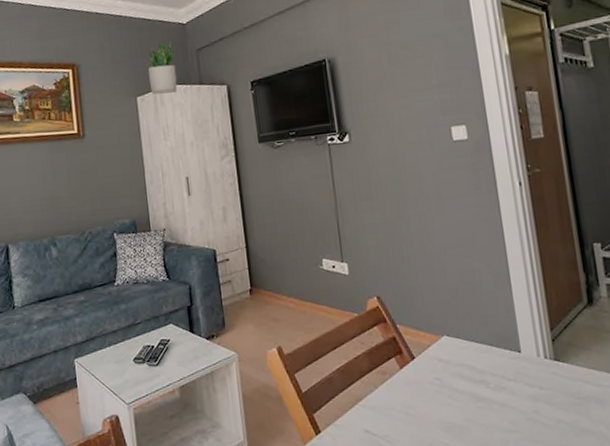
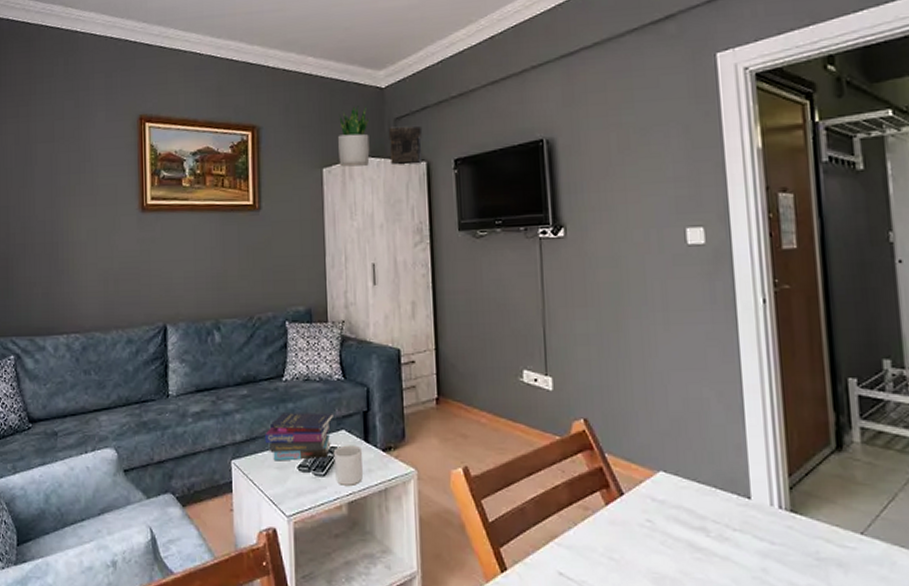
books: none [102,310,162,357] -> present [264,413,333,461]
mug: none [163,336,191,372] -> present [333,445,363,485]
decorative box: none [191,55,222,90] -> present [388,126,423,165]

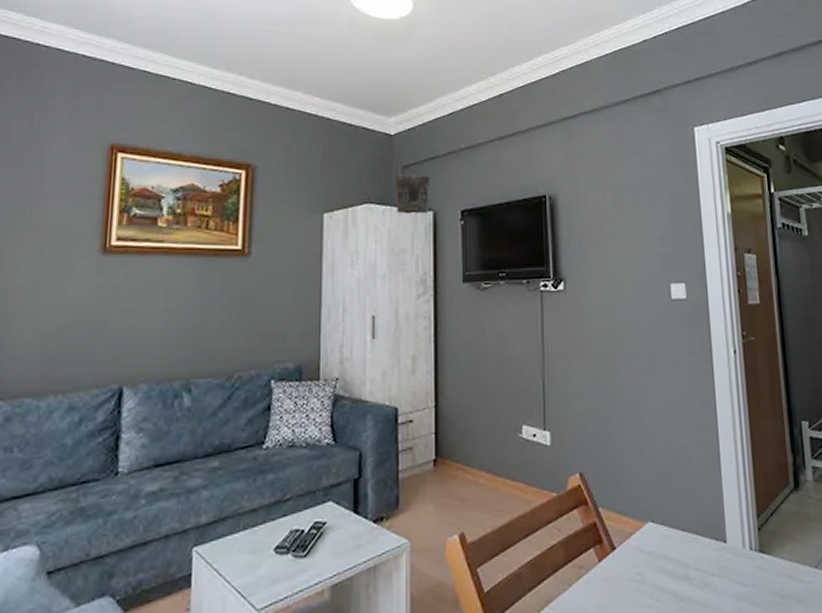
books: present [264,413,333,461] -> none [235,482,320,544]
mug: present [333,445,363,485] -> none [317,518,352,566]
planter: present [338,106,370,167] -> none [342,151,377,213]

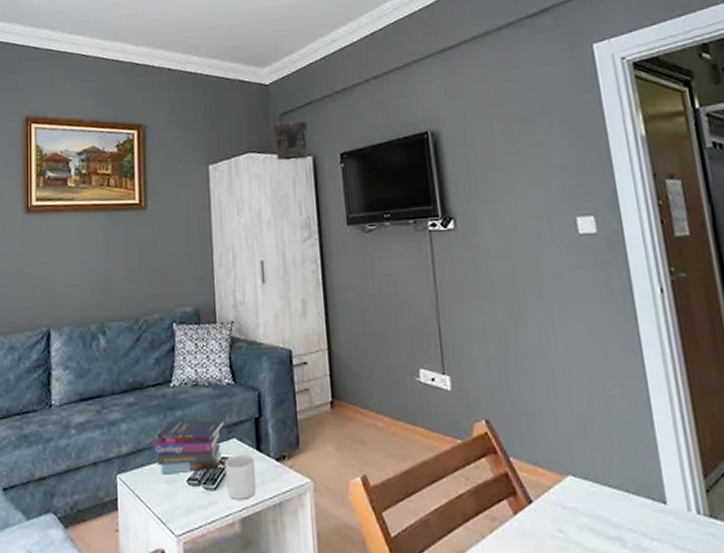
books: none [235,482,320,544] -> present [151,420,224,475]
mug: none [317,518,352,566] -> present [224,455,256,500]

